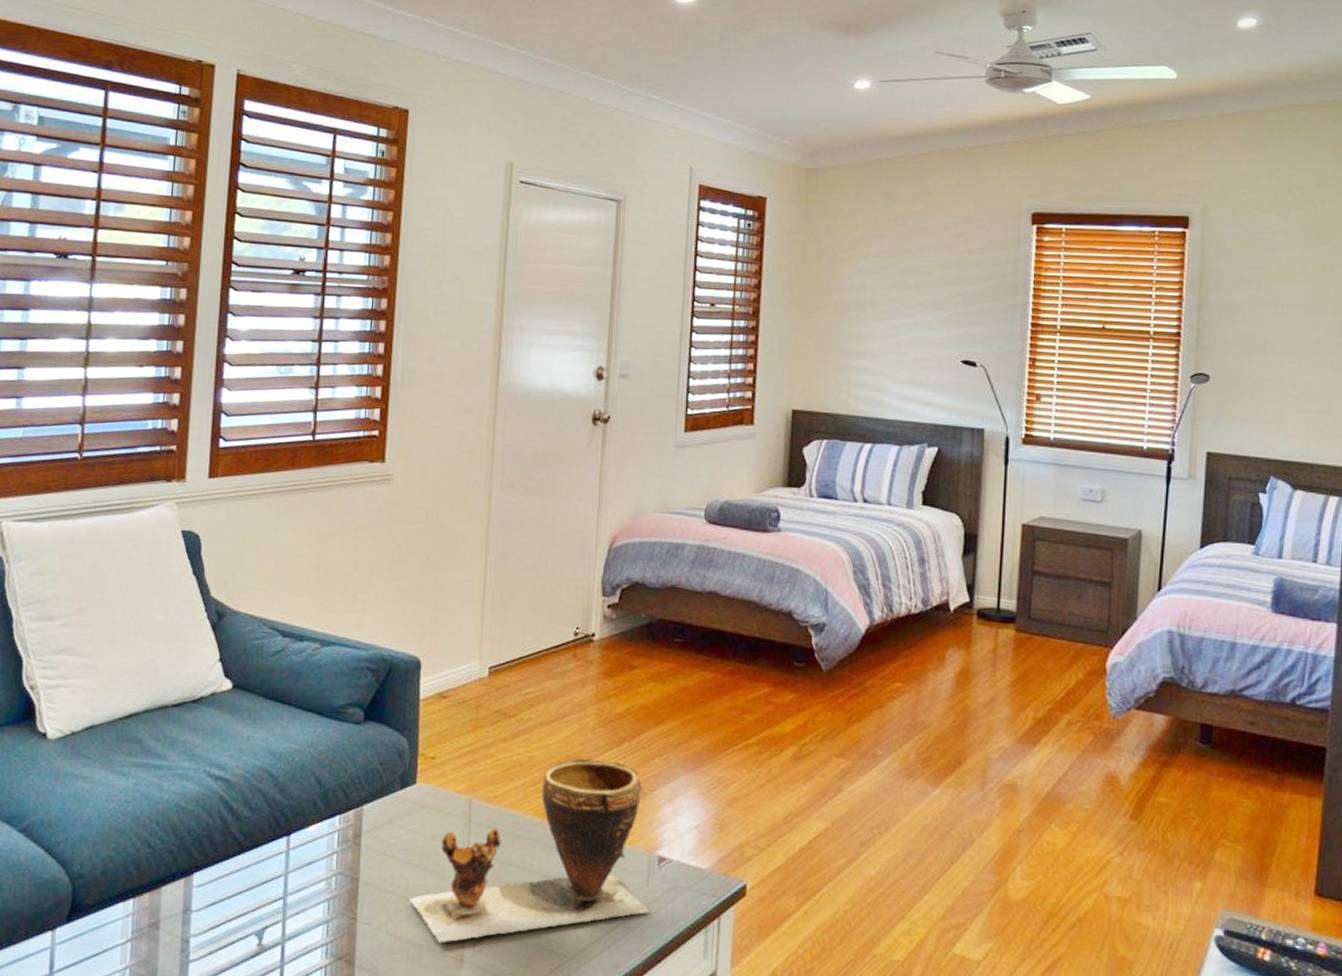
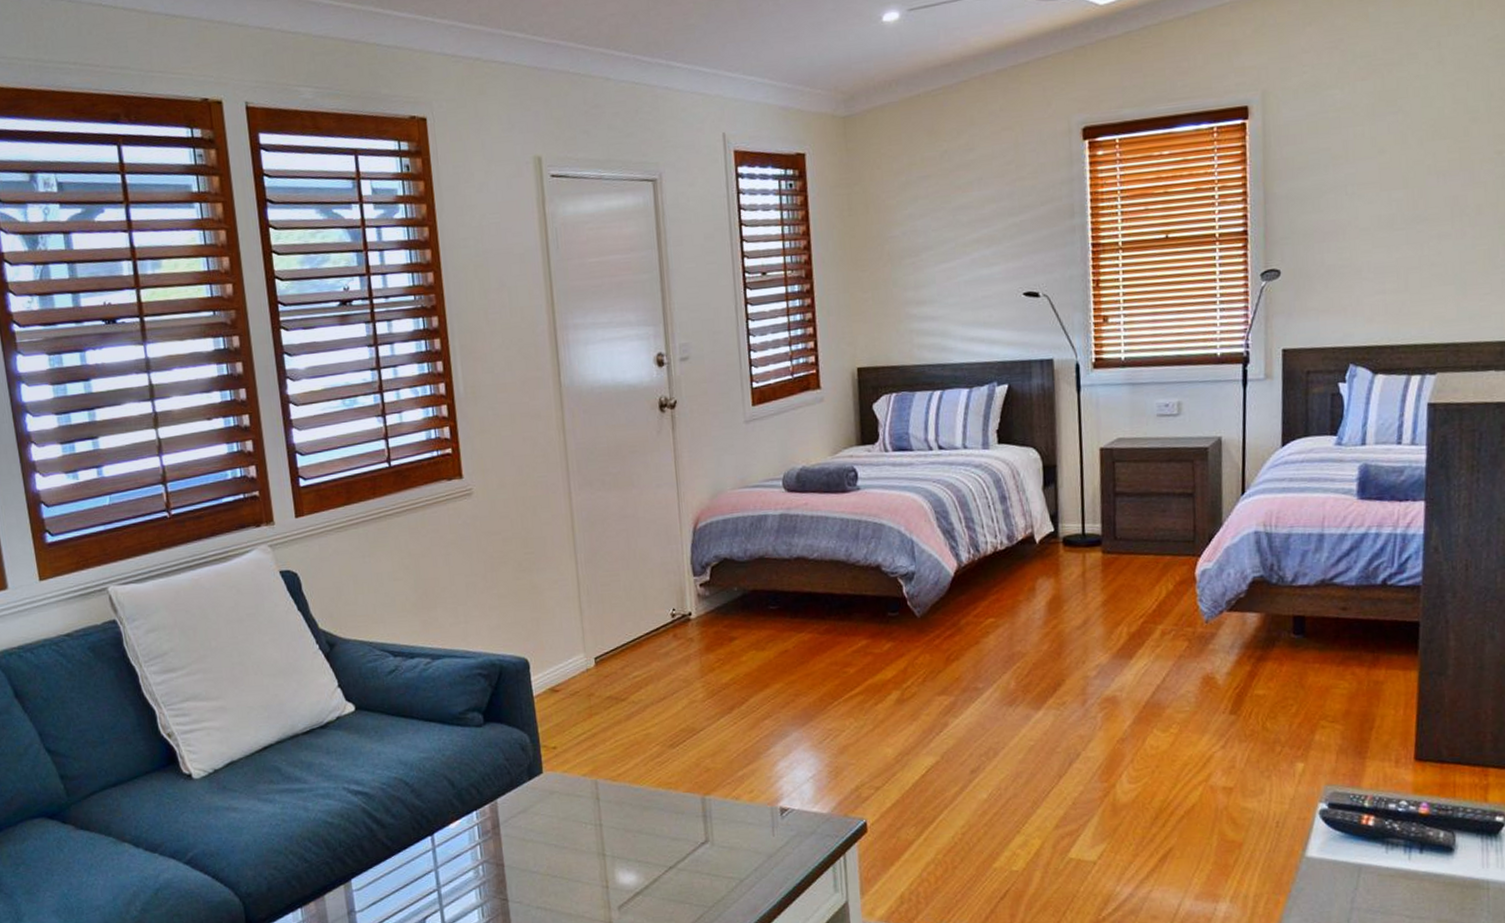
clay pot: present [410,759,650,943] -> none [554,728,779,910]

